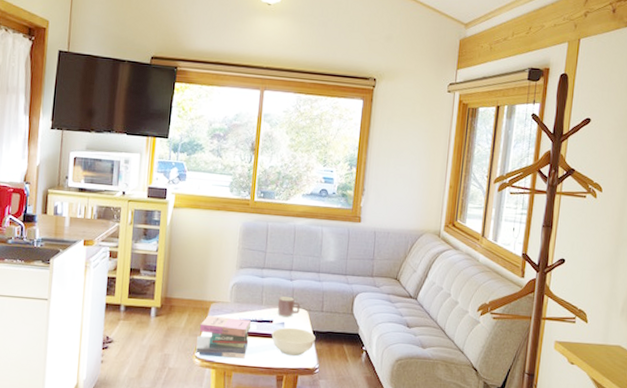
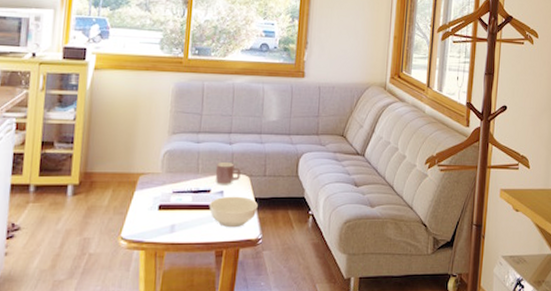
books: present [196,316,252,359] -> none [122,190,187,236]

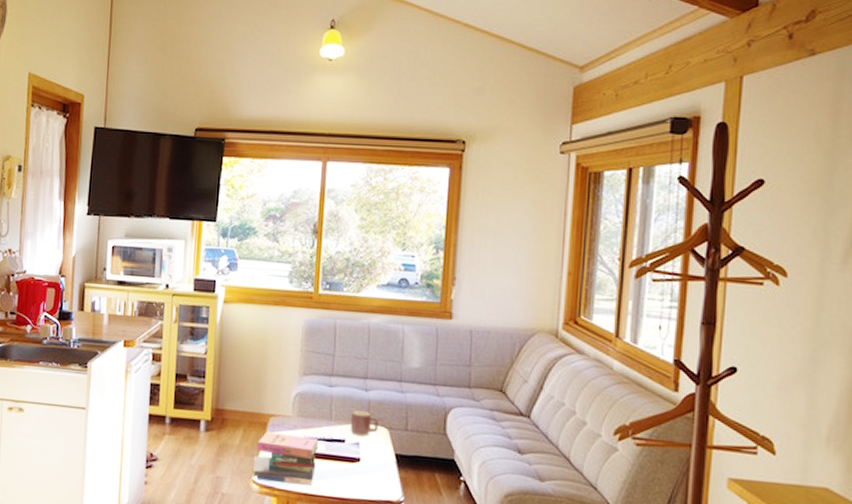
books: none [122,190,187,236] -> present [253,432,319,486]
bowl: present [209,196,258,228] -> none [343,449,399,486]

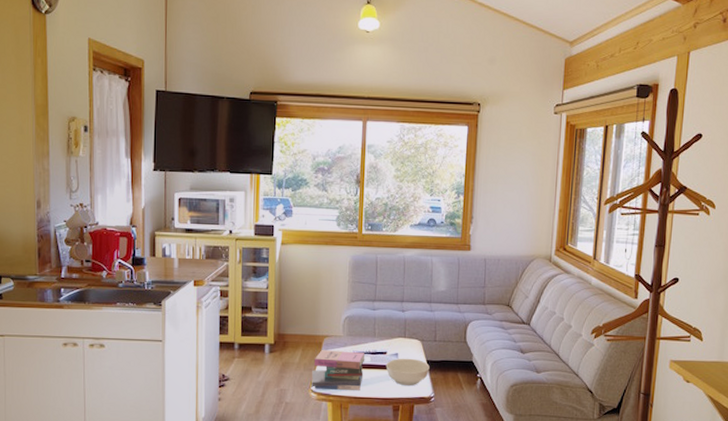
bowl: none [343,449,399,486] -> present [385,358,430,386]
mug: present [350,409,379,437] -> none [390,327,413,348]

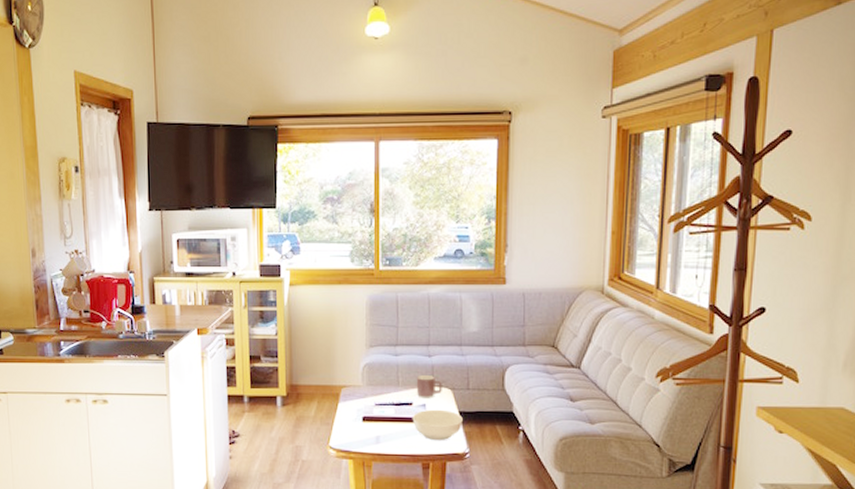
books: present [312,350,366,390] -> none [330,402,389,446]
mug: none [390,327,413,348] -> present [416,374,442,398]

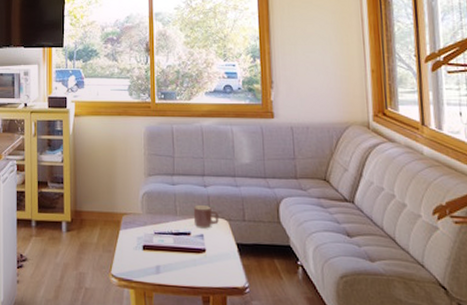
bowl: present [412,409,463,441] -> none [190,240,241,274]

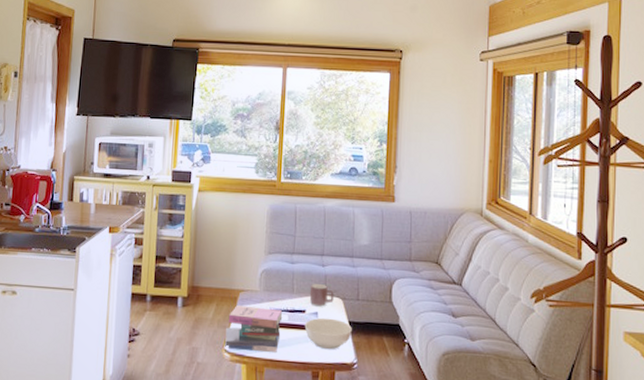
books: none [112,229,168,277] -> present [225,305,283,352]
bowl: none [190,240,241,274] -> present [304,317,352,350]

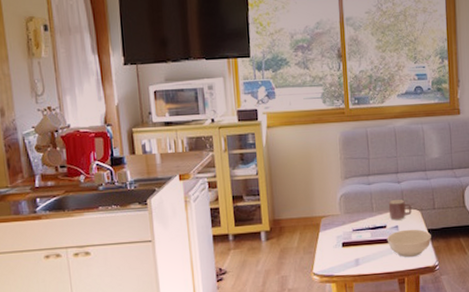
books: present [225,305,283,352] -> none [312,228,366,271]

